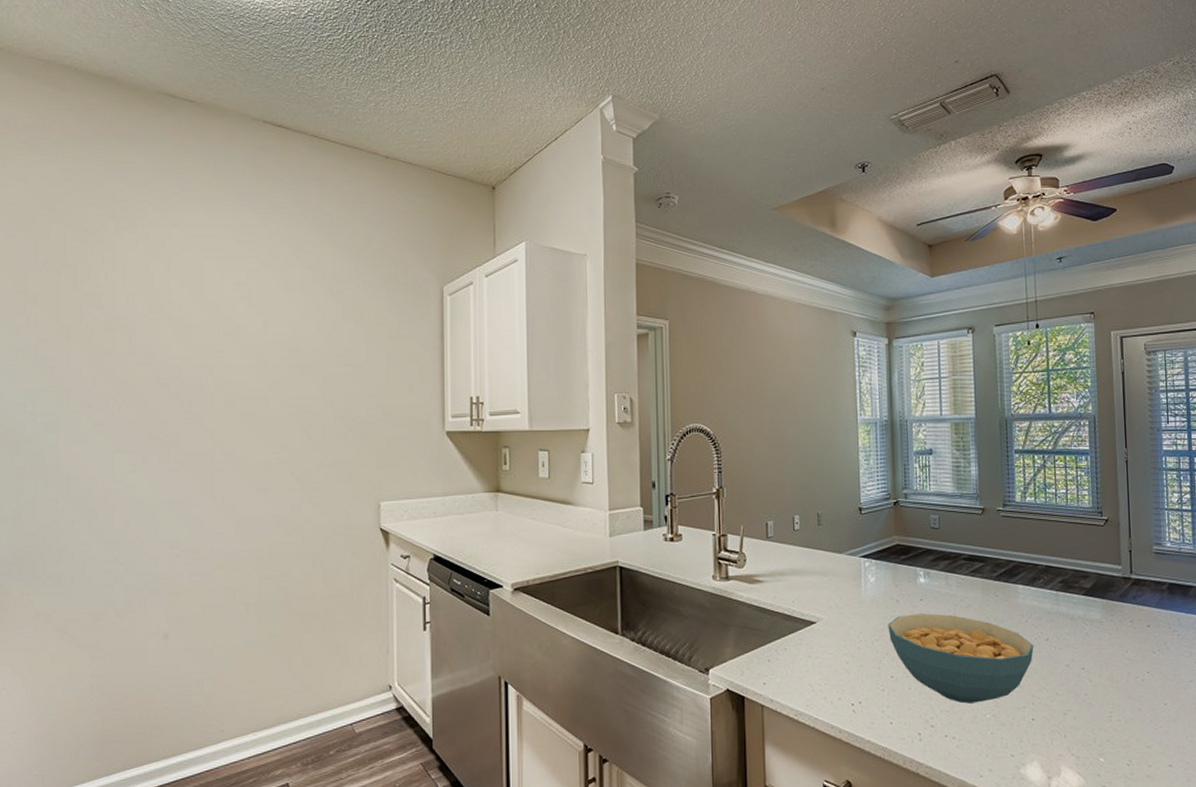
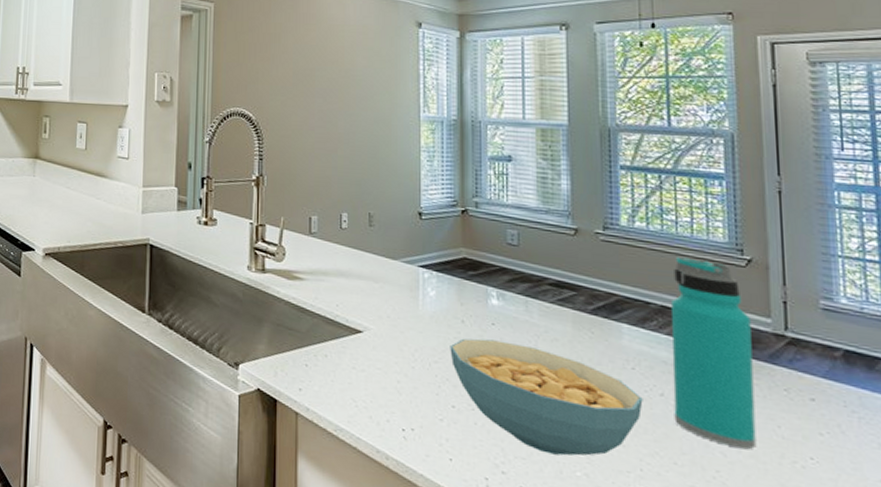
water bottle: none [1053,523,1112,674] -> present [671,257,757,449]

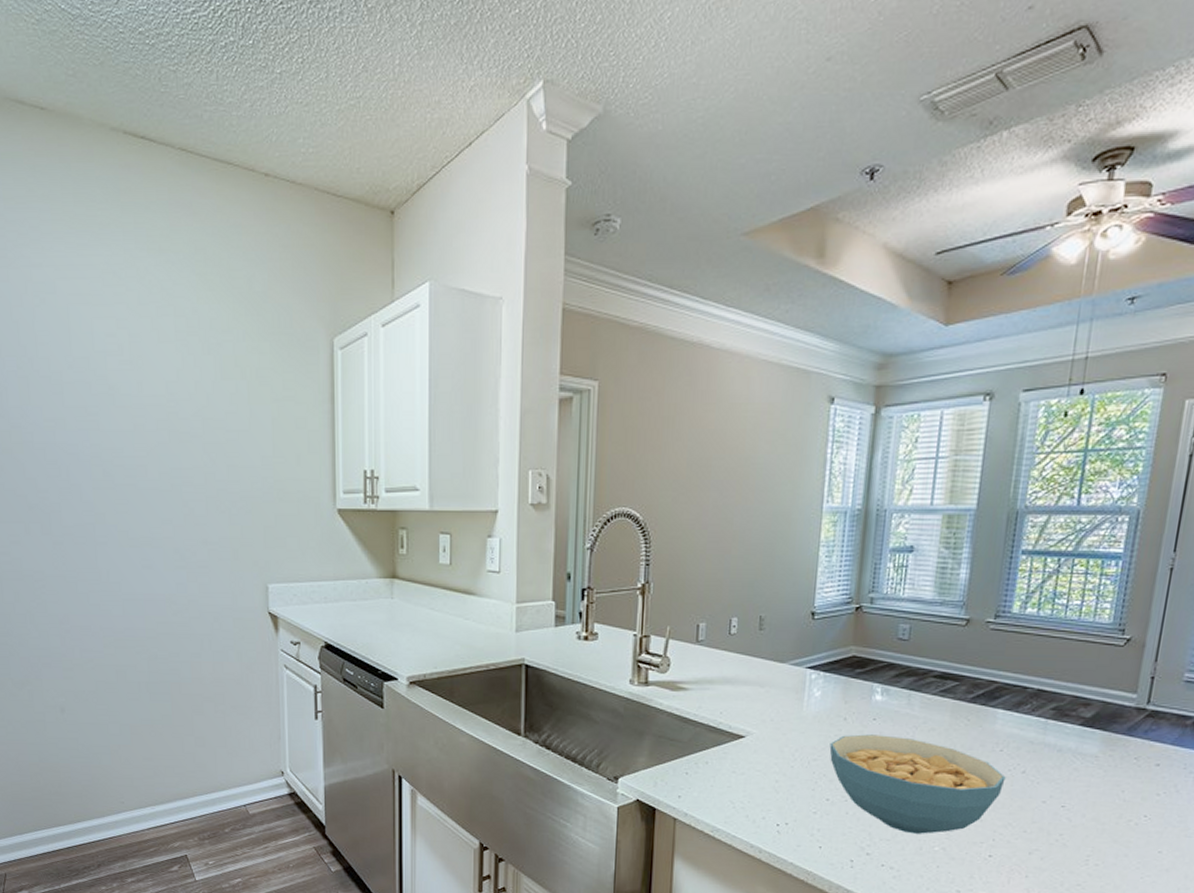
water bottle: present [671,257,757,449] -> none [1031,641,1118,814]

